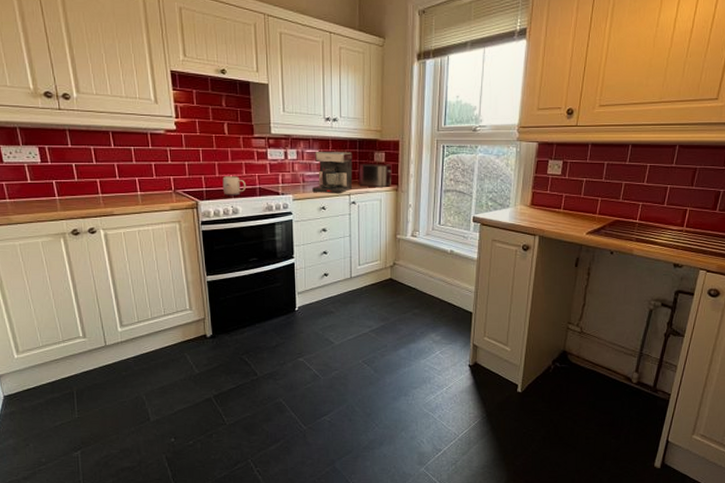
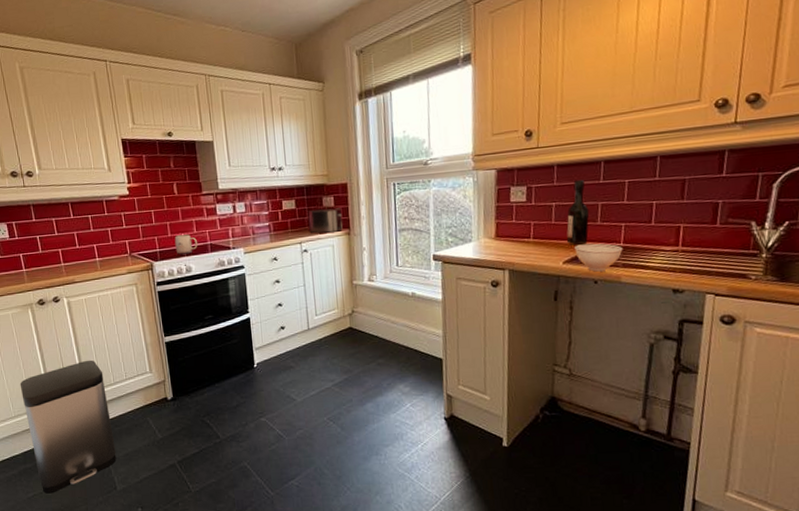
pedal bin: none [49,294,151,423] -> present [20,360,117,494]
coffee maker: present [312,151,353,194] -> none [262,199,303,244]
bottle: none [591,159,614,218] -> present [566,179,590,245]
bowl: none [597,218,638,244] -> present [573,243,623,272]

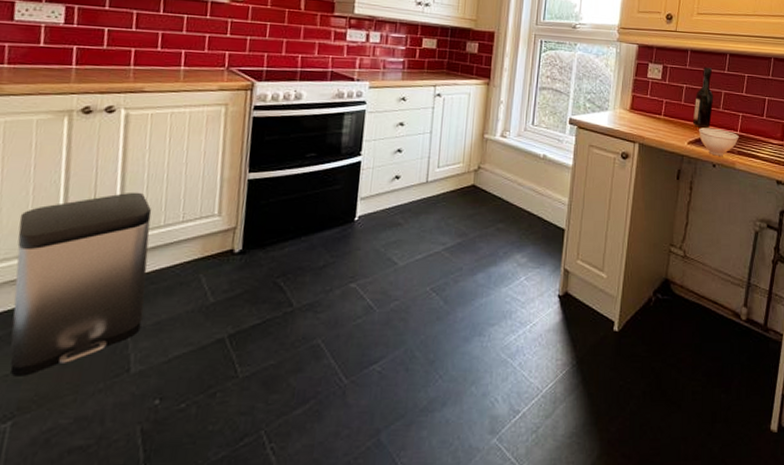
mug: present [174,234,198,255] -> none [287,56,317,79]
toaster: present [308,208,343,234] -> none [447,52,485,81]

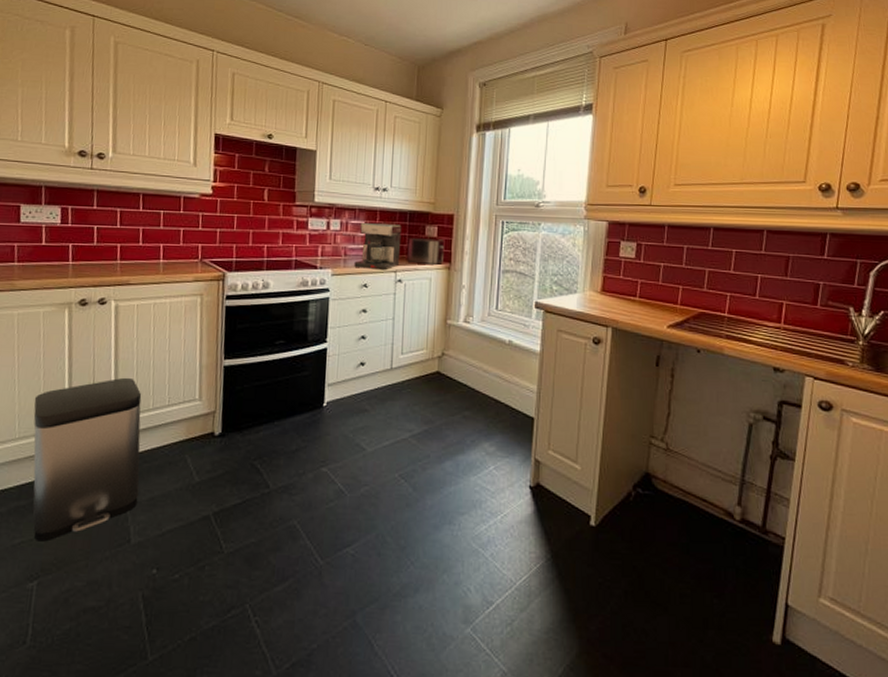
coffee maker: none [393,36,443,85] -> present [354,222,402,271]
toaster: none [447,52,485,81] -> present [407,237,445,266]
bottle: present [692,67,714,128] -> none [672,243,697,310]
bowl: present [698,127,739,156] -> none [679,310,727,341]

